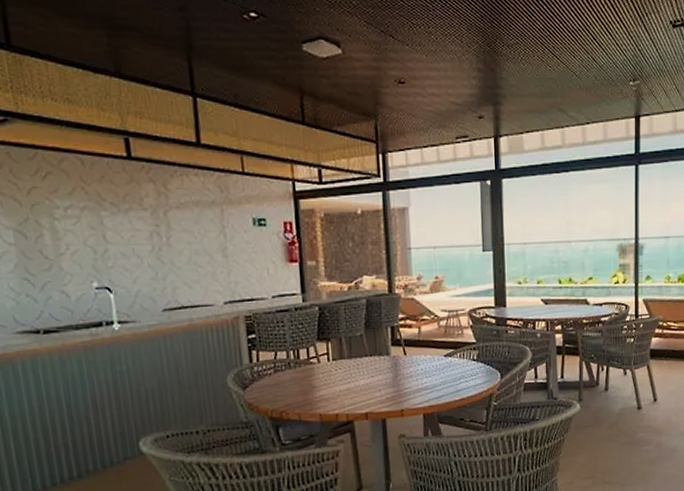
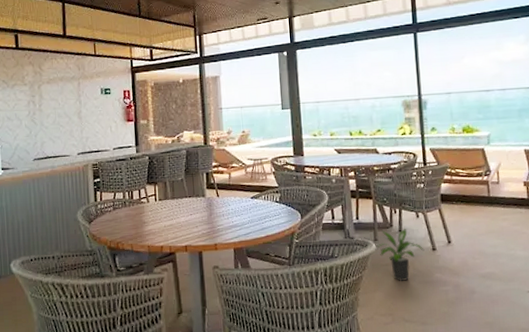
potted plant: none [581,387,630,443] -> present [377,229,425,281]

